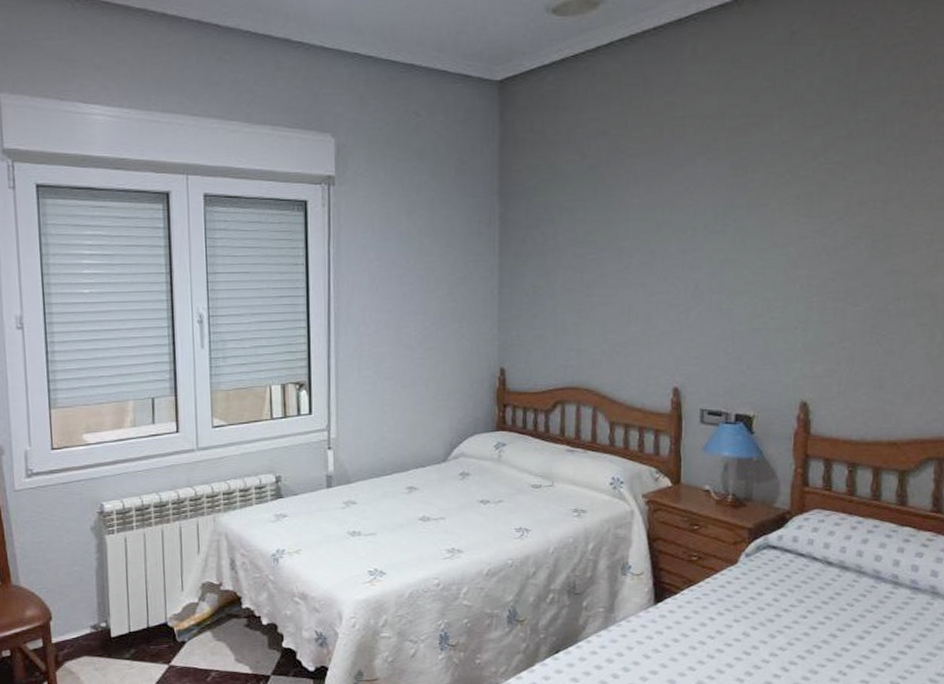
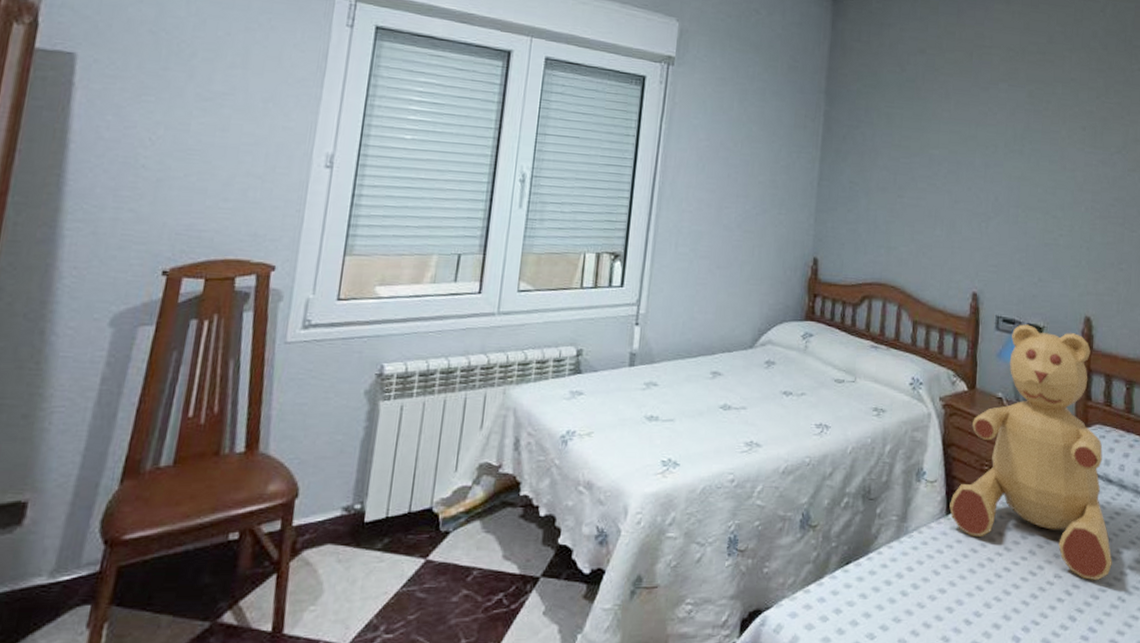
teddy bear: none [658,415,832,657] -> present [949,324,1112,580]

